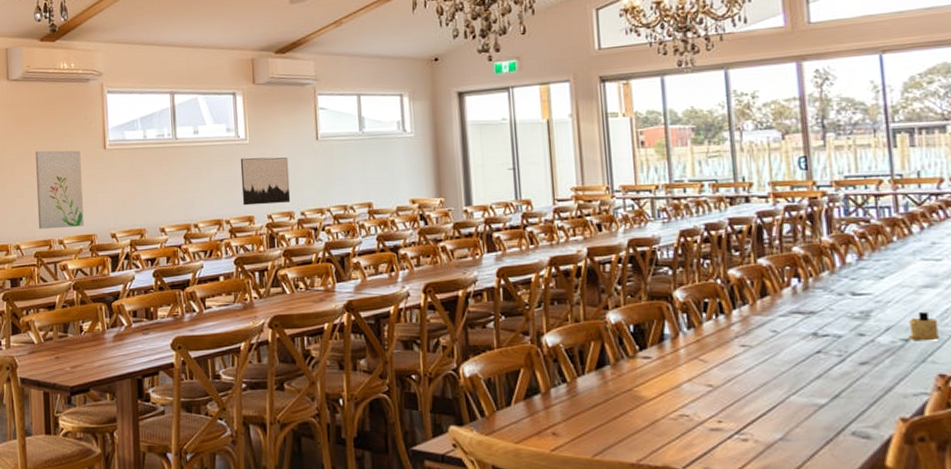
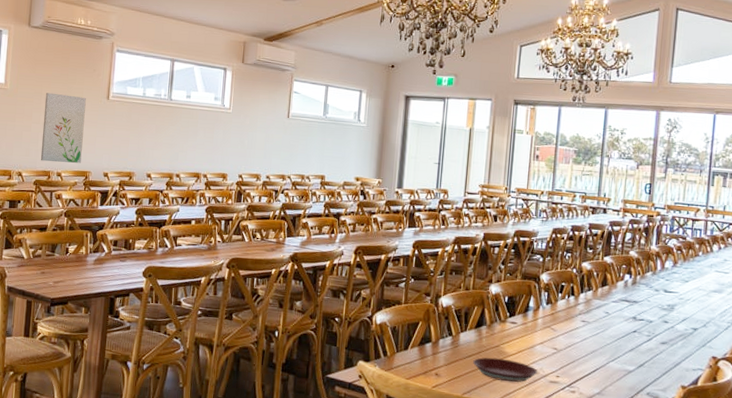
wall art: present [240,157,291,206] -> none [219,124,262,167]
plate: none [600,405,691,435] -> present [473,357,538,382]
candle: present [907,312,941,341] -> none [696,310,718,332]

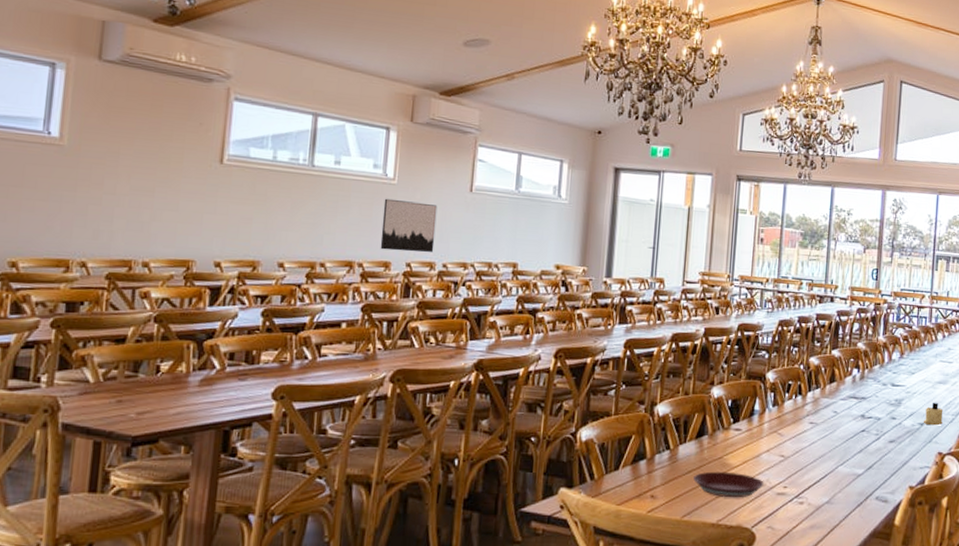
wall art: present [40,92,86,163] -> none [116,152,188,249]
wall art: none [219,124,262,167] -> present [380,198,438,253]
candle: none [696,310,718,332] -> present [923,403,943,426]

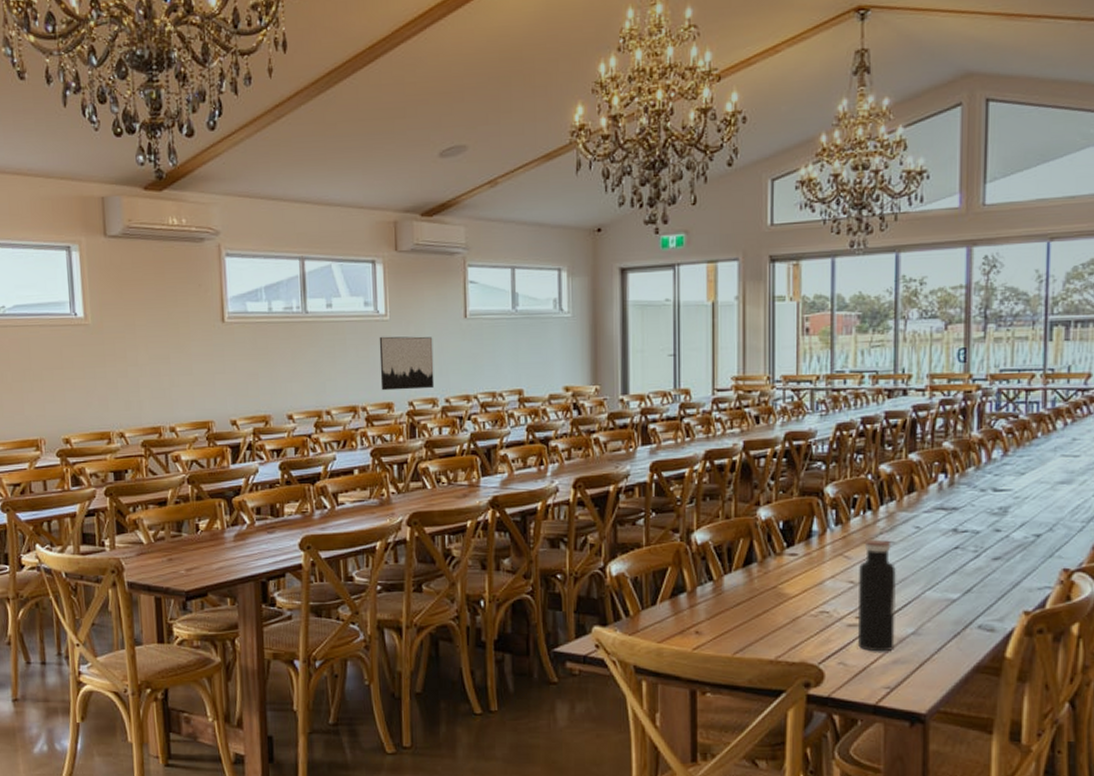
plate: present [693,471,764,498] -> none [744,602,830,632]
water bottle: none [783,421,818,518] -> present [857,540,897,652]
candle: present [923,403,943,426] -> none [1039,508,1069,537]

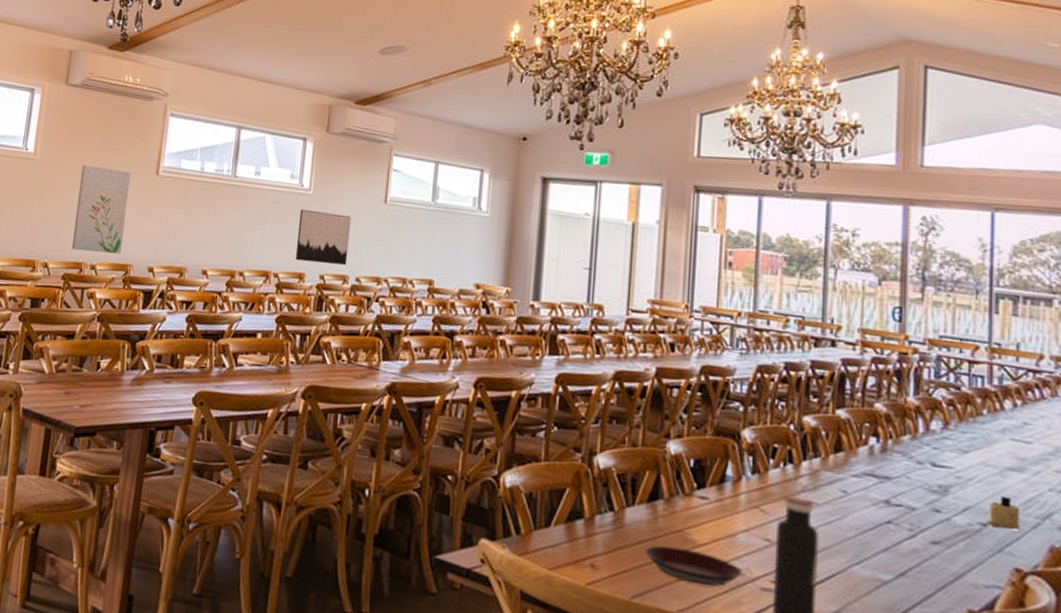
wall art: none [140,322,199,415] -> present [71,165,131,254]
plate: none [744,602,830,632] -> present [645,545,742,587]
candle: none [1039,508,1069,537] -> present [986,497,1021,531]

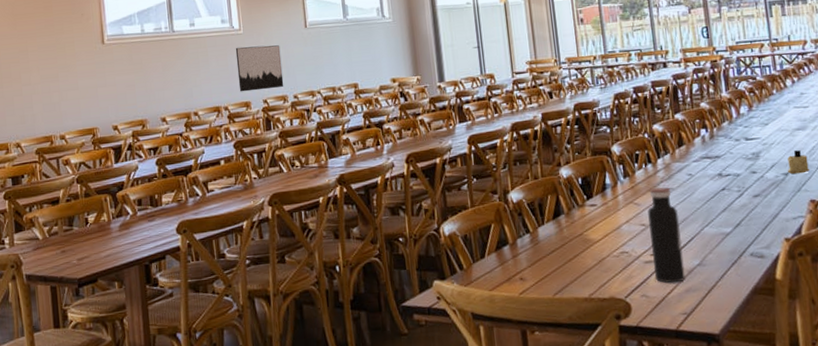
wall art: present [71,165,131,254] -> none [32,46,85,126]
plate: present [645,545,742,587] -> none [558,246,630,272]

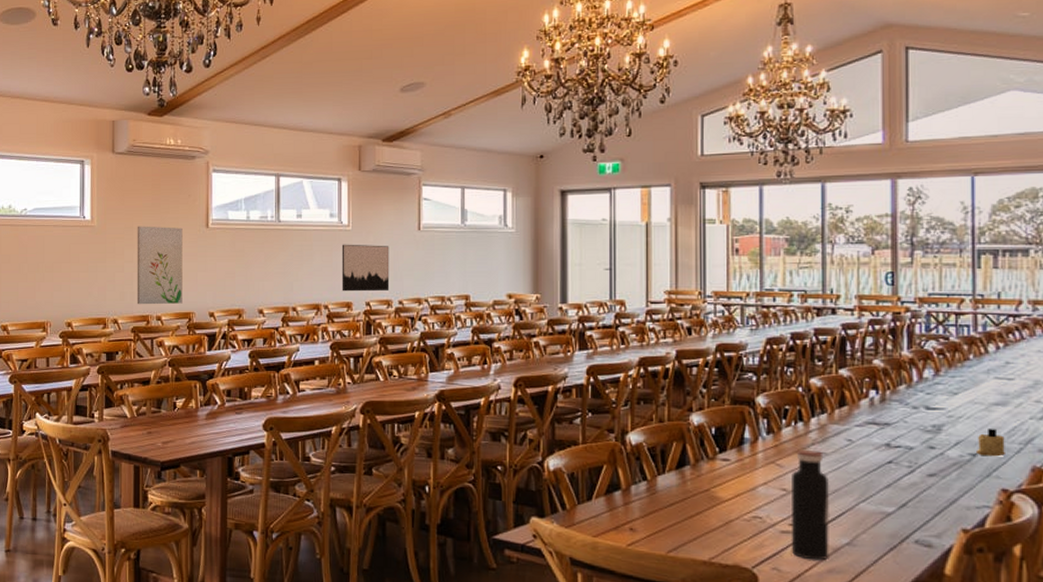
wall art: none [32,46,85,126] -> present [137,226,183,305]

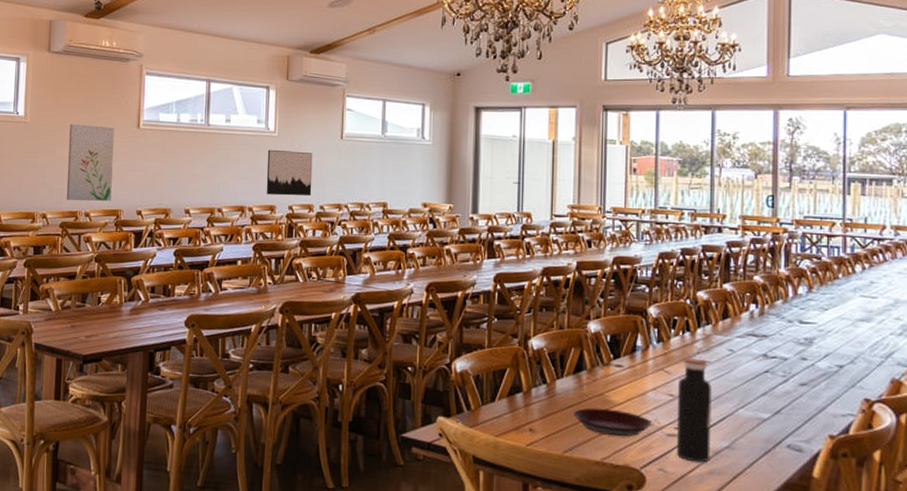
plate: none [677,504,763,535] -> present [573,407,652,437]
candle: present [975,429,1007,457] -> none [842,343,869,369]

